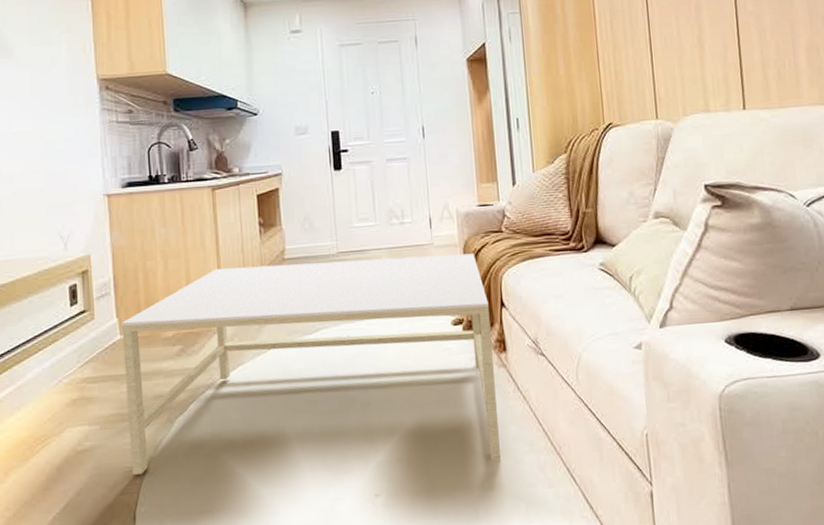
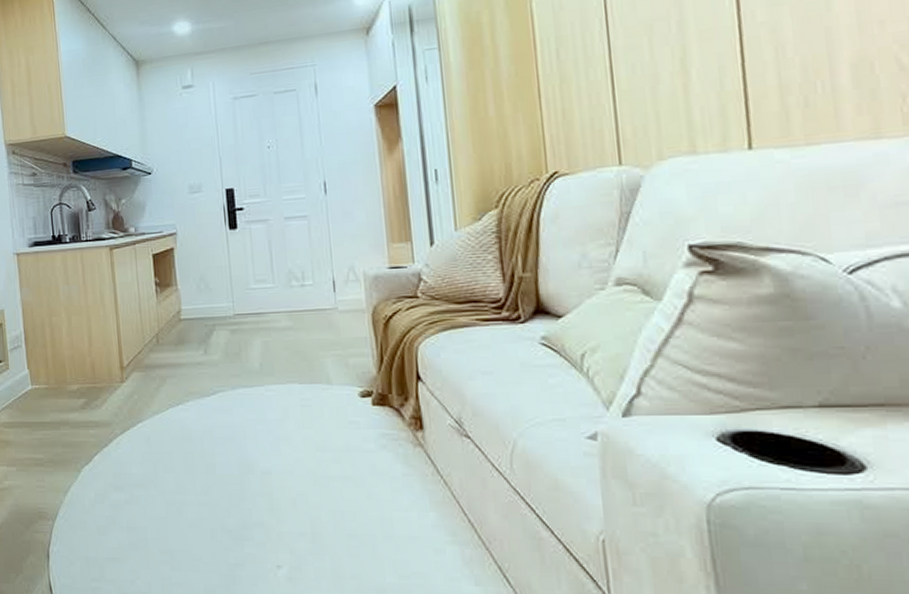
coffee table: present [121,253,501,476] -> none [32,320,417,548]

